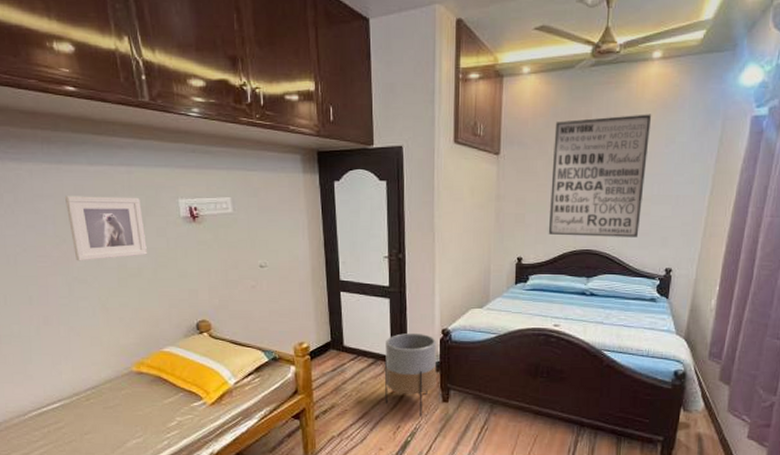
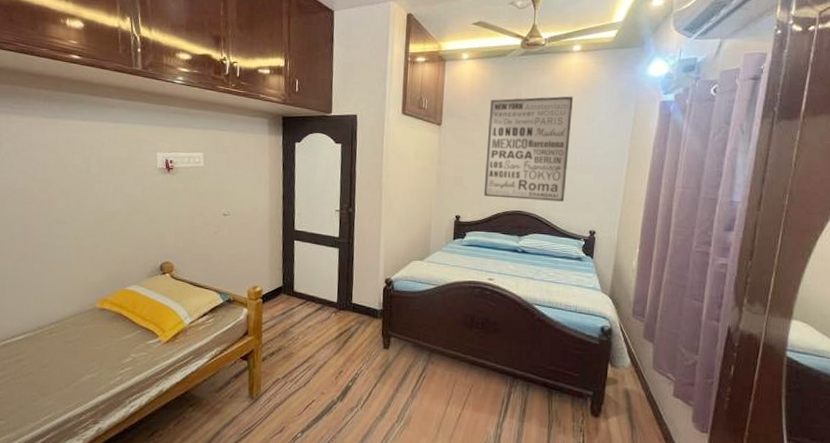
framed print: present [65,196,147,261] -> none [57,146,124,204]
planter: present [384,332,437,418] -> none [329,281,380,363]

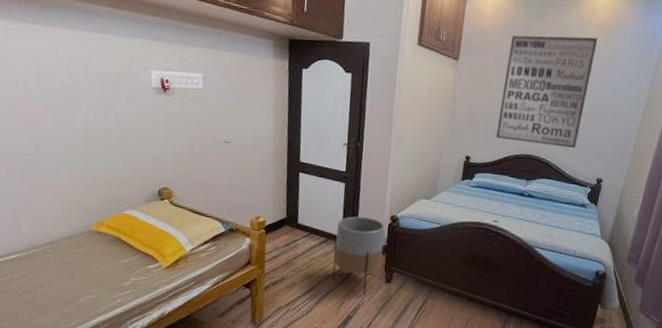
planter: none [329,281,380,363] -> present [332,216,385,296]

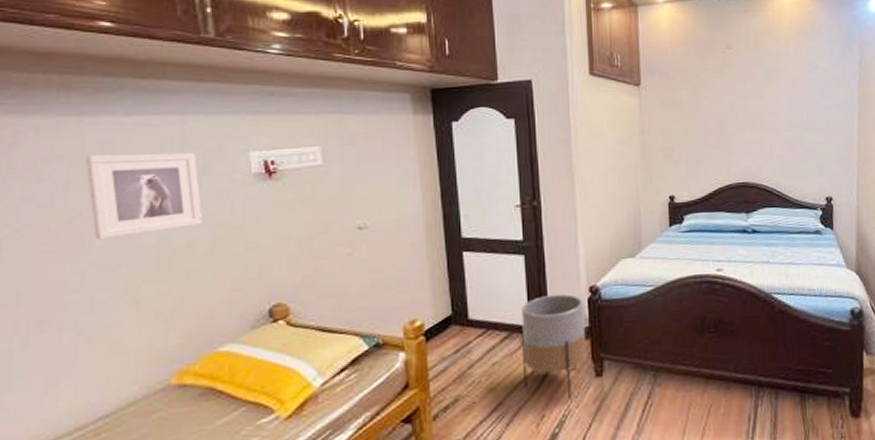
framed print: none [38,55,116,121] -> present [86,152,202,240]
wall art: present [495,35,598,148] -> none [696,40,794,169]

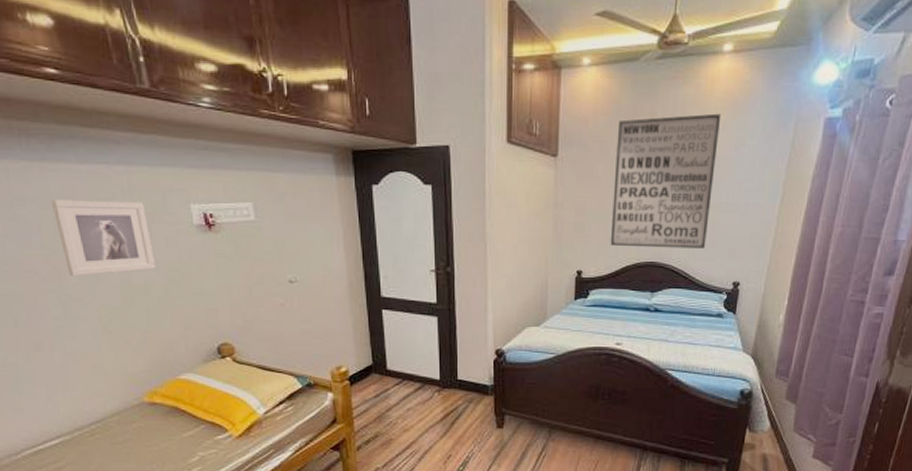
planter: present [521,293,587,401] -> none [432,354,490,445]
wall art: none [696,40,794,169] -> present [610,113,722,249]

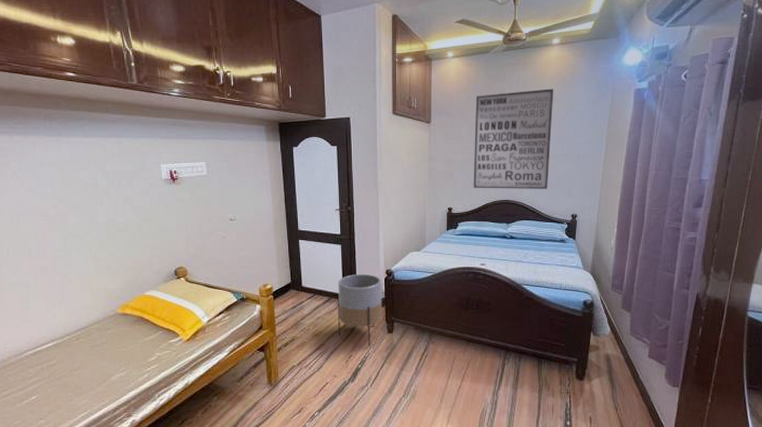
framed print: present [52,199,155,277] -> none [63,163,133,219]
planter: none [432,354,490,445] -> present [337,273,382,347]

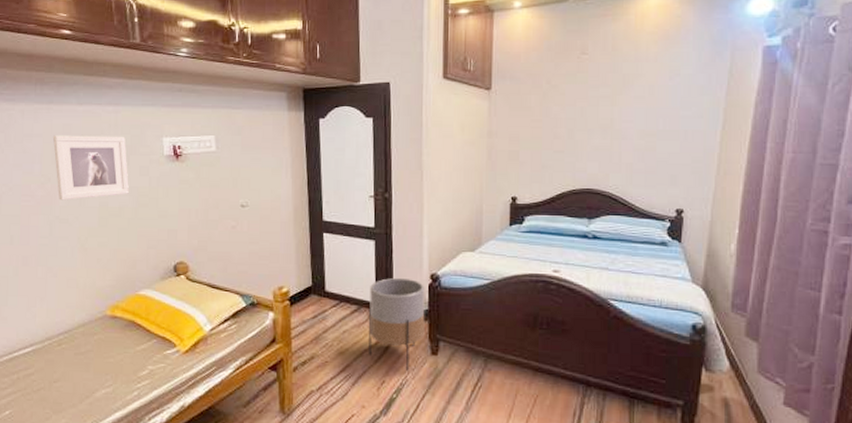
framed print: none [63,163,133,219] -> present [53,135,129,201]
wall art: present [473,88,554,189] -> none [544,46,653,175]

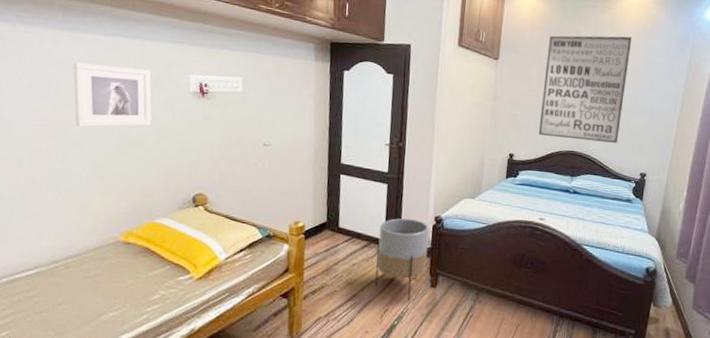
wall art: none [544,46,653,175] -> present [538,35,633,143]

